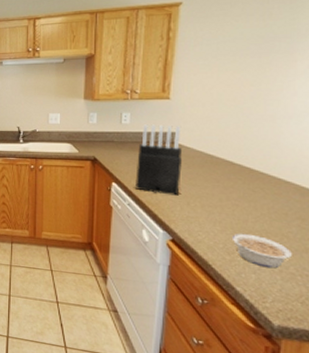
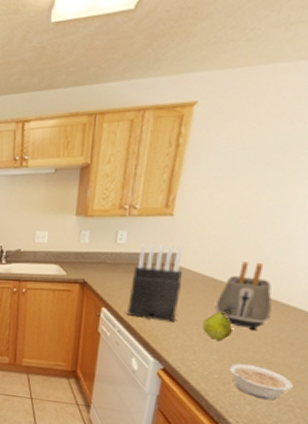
fruit: none [204,185,231,212] -> present [202,311,232,340]
toaster: none [214,139,264,203] -> present [215,262,272,331]

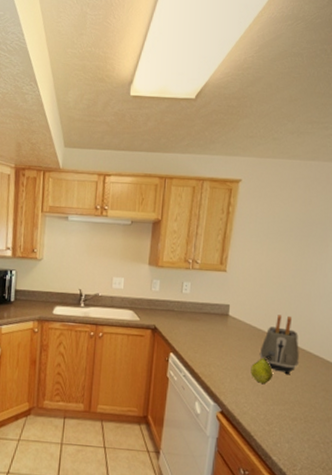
knife block: present [127,244,184,323] -> none [191,295,235,368]
legume: present [228,363,293,401] -> none [271,404,317,438]

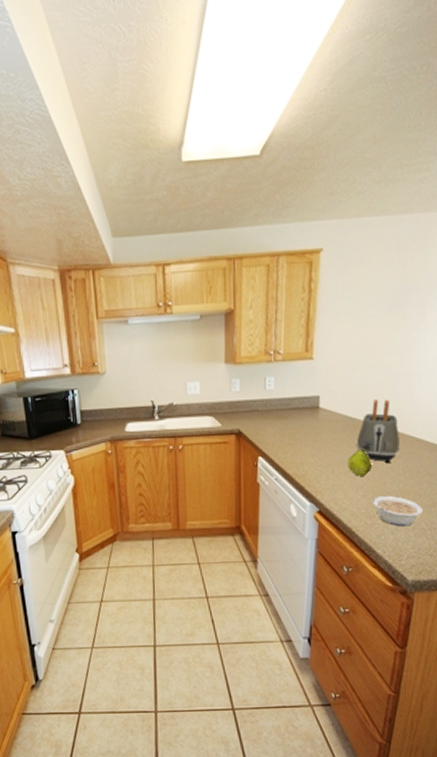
legume: none [271,404,317,438] -> present [372,495,423,527]

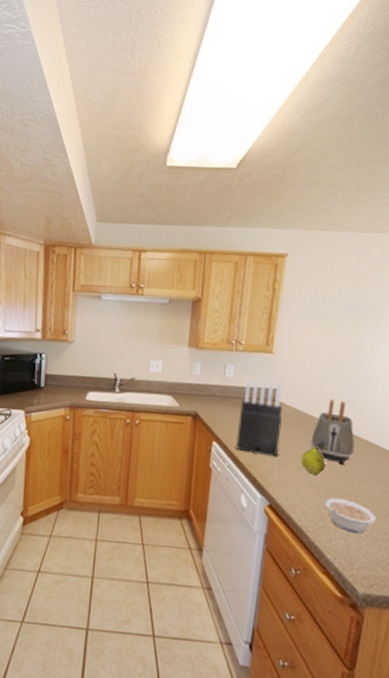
knife block: none [282,388,326,465] -> present [236,379,283,457]

